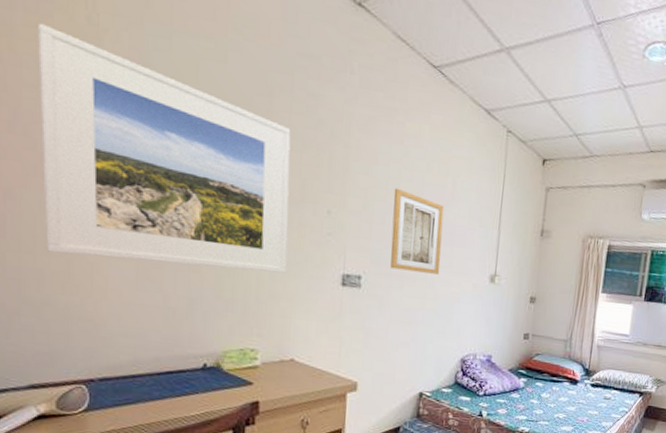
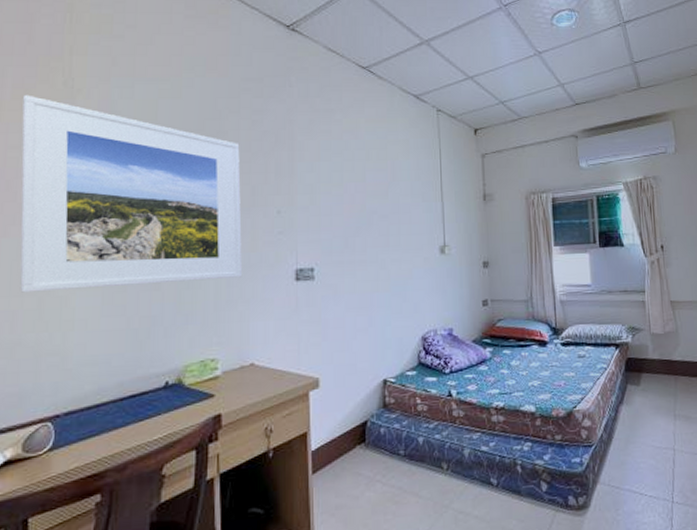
wall art: present [390,188,445,275] -> none [338,179,390,256]

